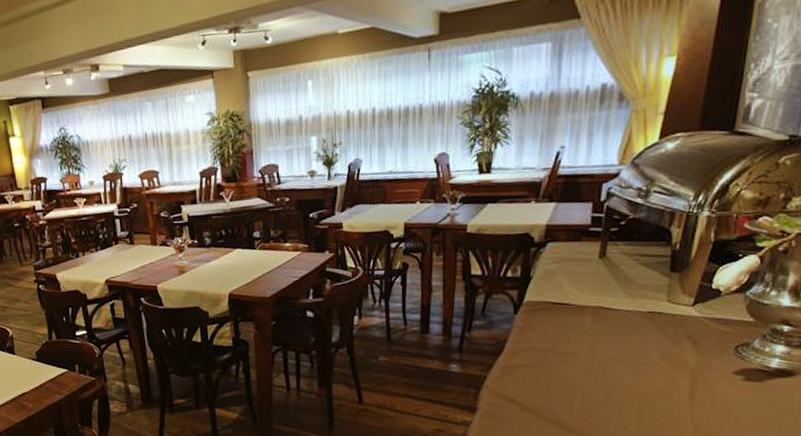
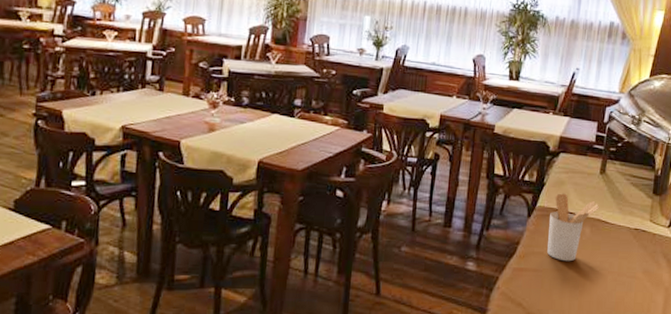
utensil holder: none [540,284,602,354] -> present [547,193,600,262]

